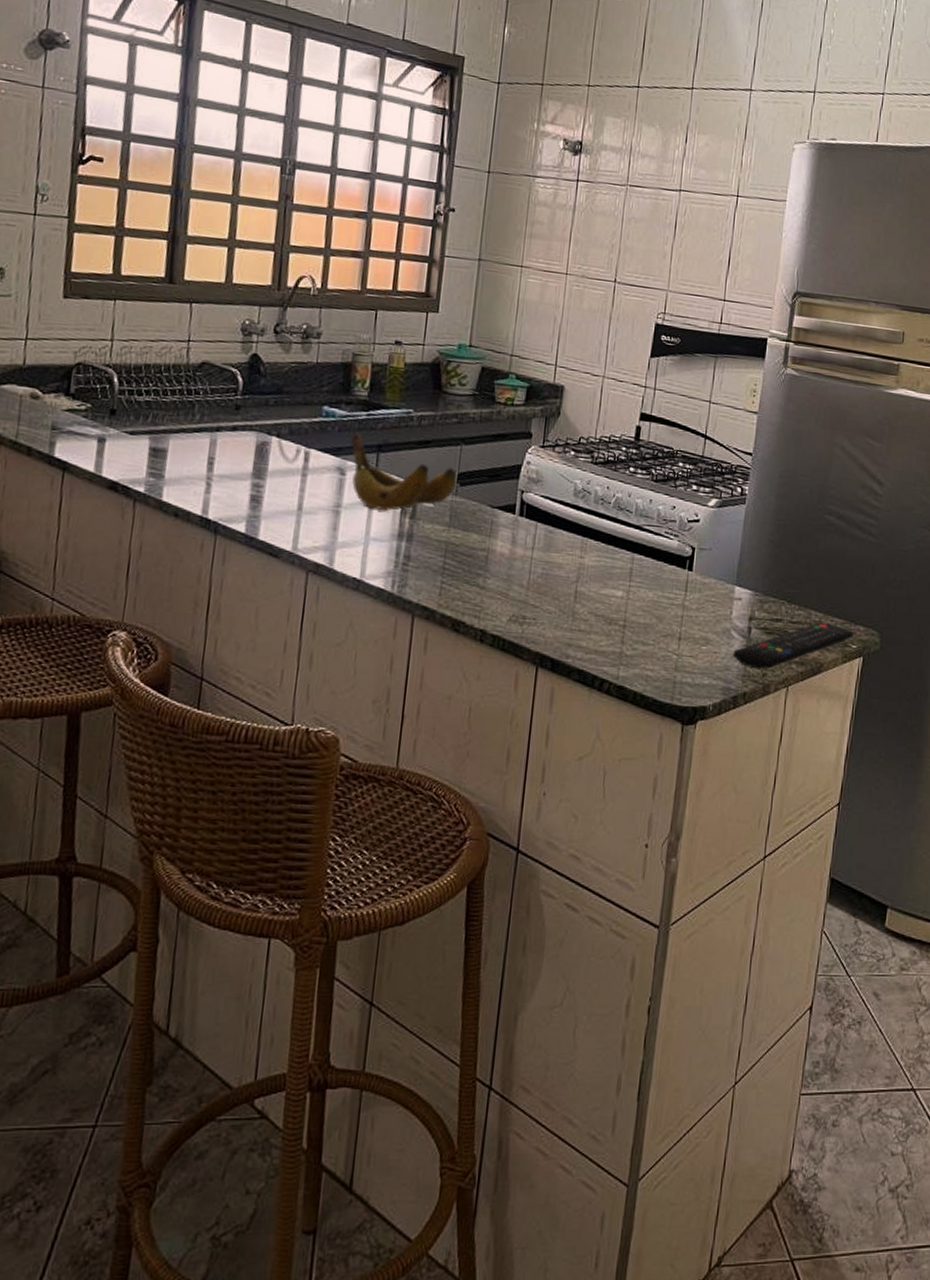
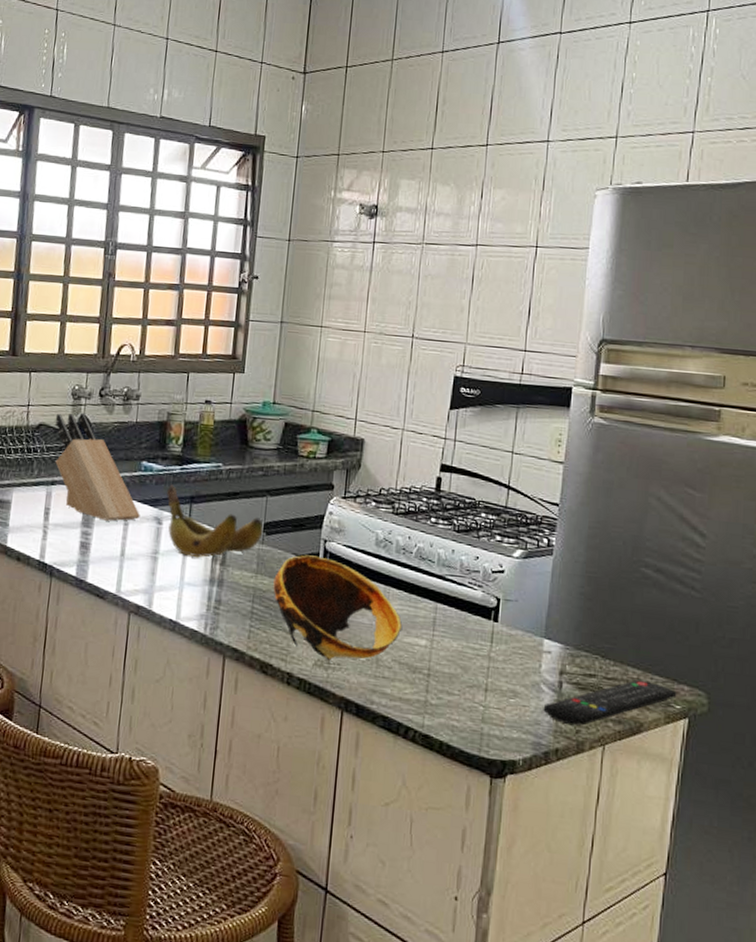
knife block: none [221,350,321,472] -> present [55,412,140,521]
bowl: none [466,506,600,617] -> present [273,555,403,662]

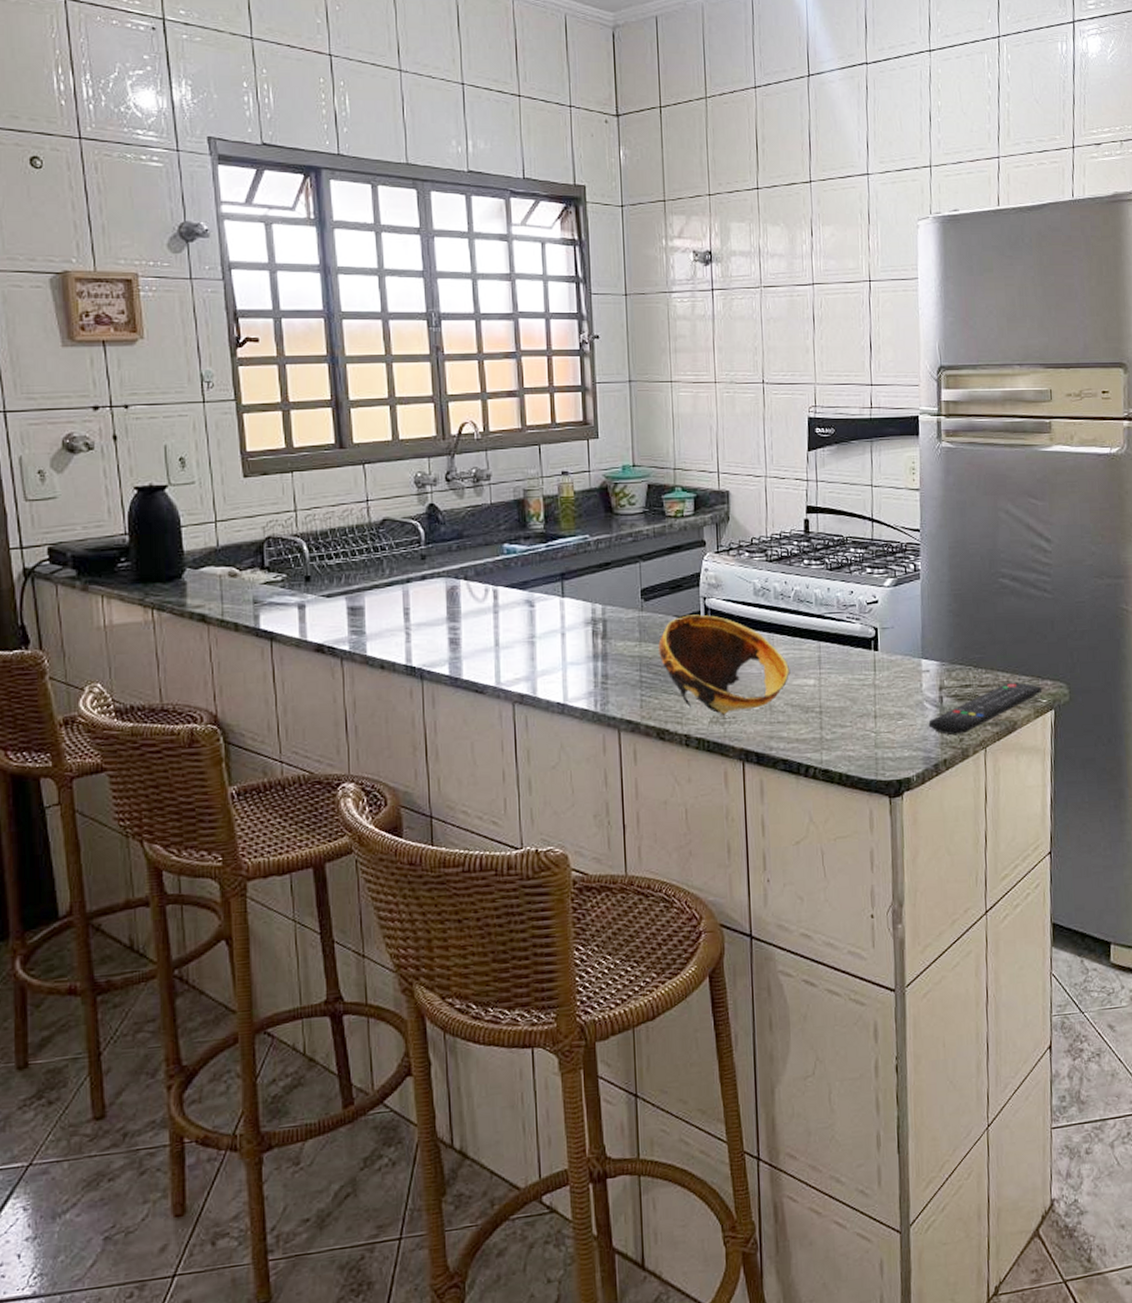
knife block: present [55,412,140,521] -> none [400,501,510,612]
banana: present [167,484,264,558] -> none [535,564,641,636]

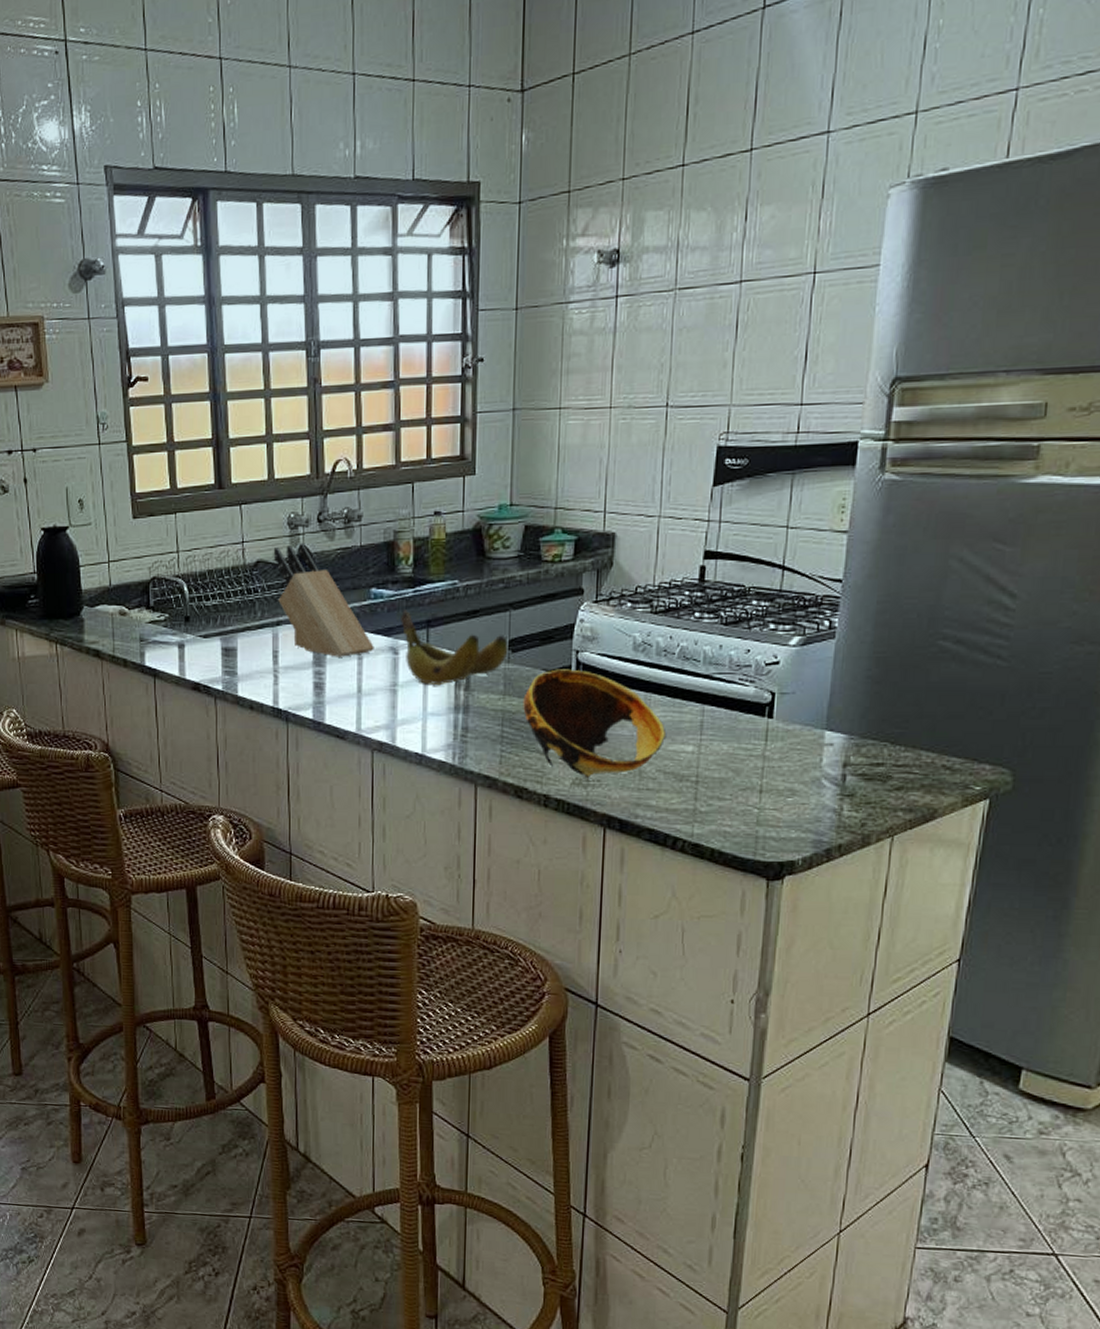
knife block: none [400,501,510,612] -> present [273,542,374,657]
banana: none [535,564,641,636] -> present [401,610,508,686]
remote control: present [928,682,1043,736] -> none [824,763,977,819]

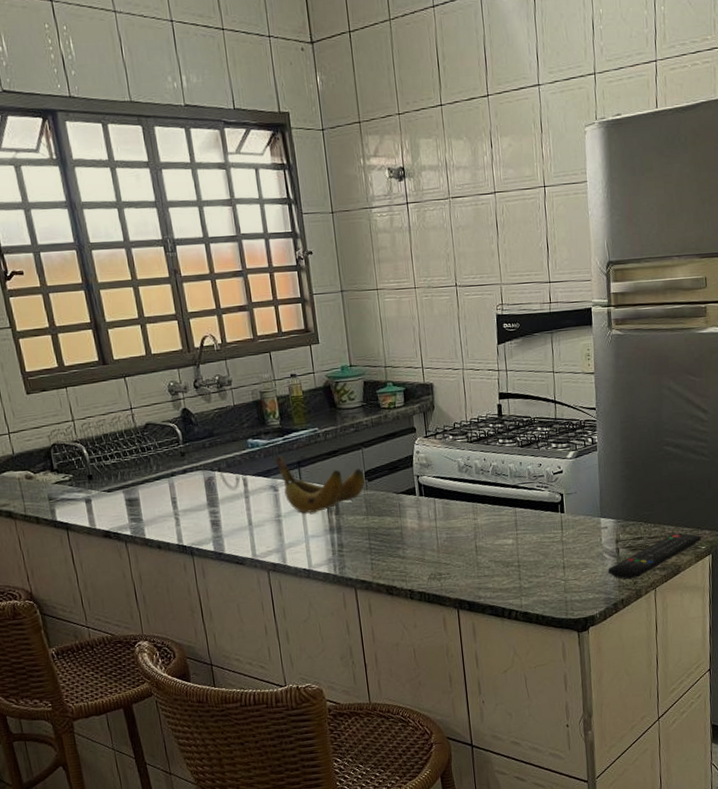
knife block: present [273,542,374,657] -> none [159,406,258,498]
bowl: present [523,669,667,779] -> none [382,490,493,574]
remote control: none [824,763,977,819] -> present [607,533,702,580]

